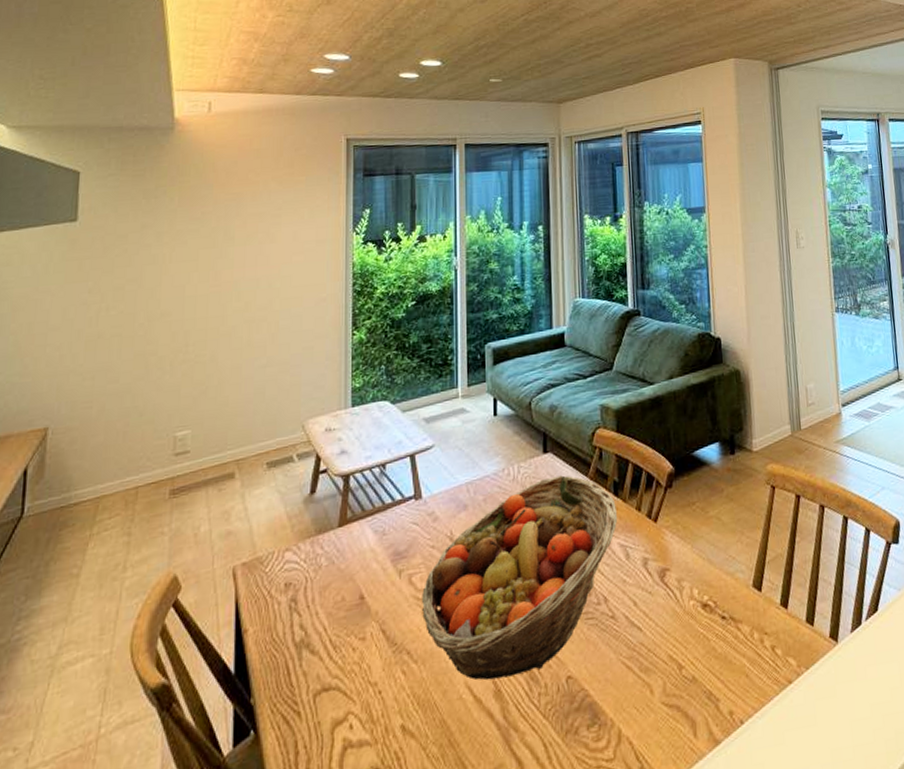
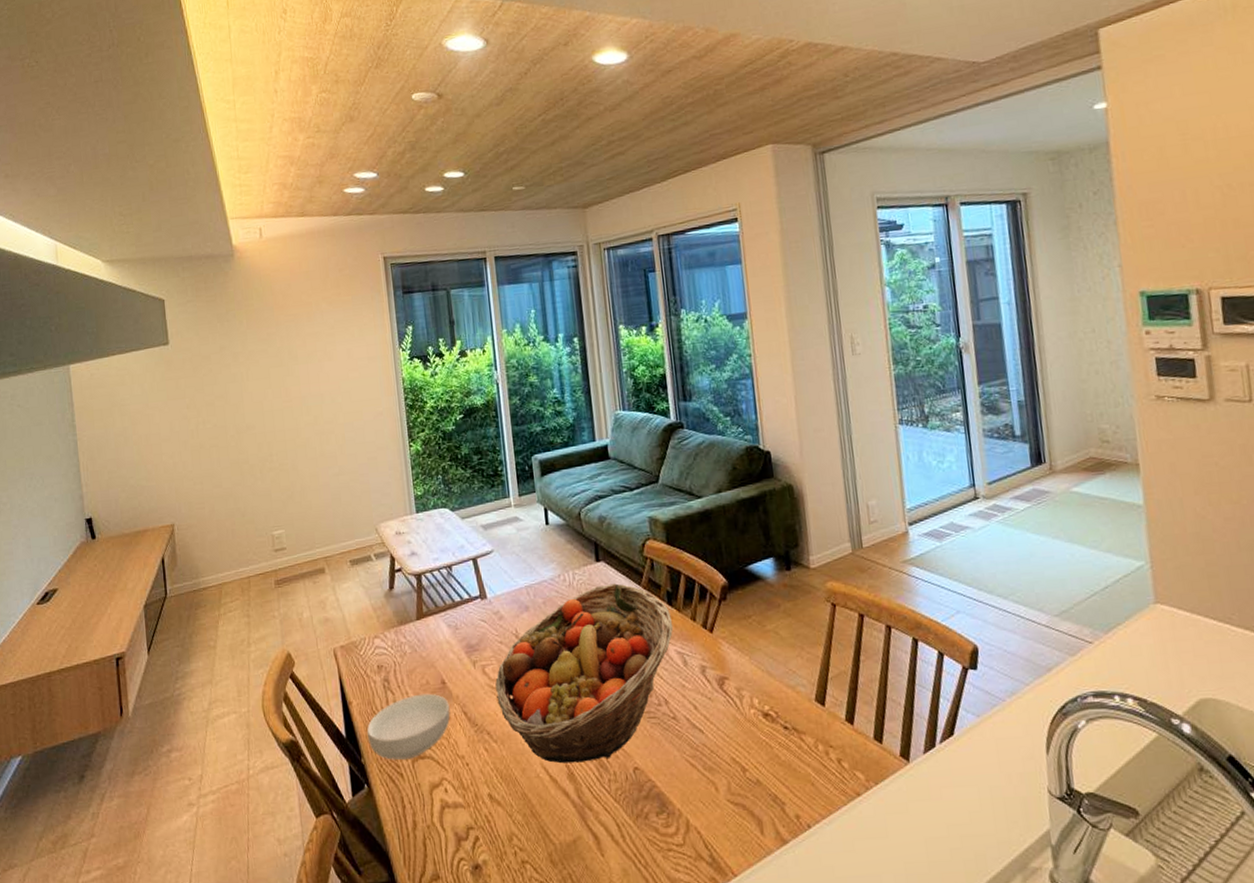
cereal bowl: none [261,611,366,697] -> present [366,693,450,760]

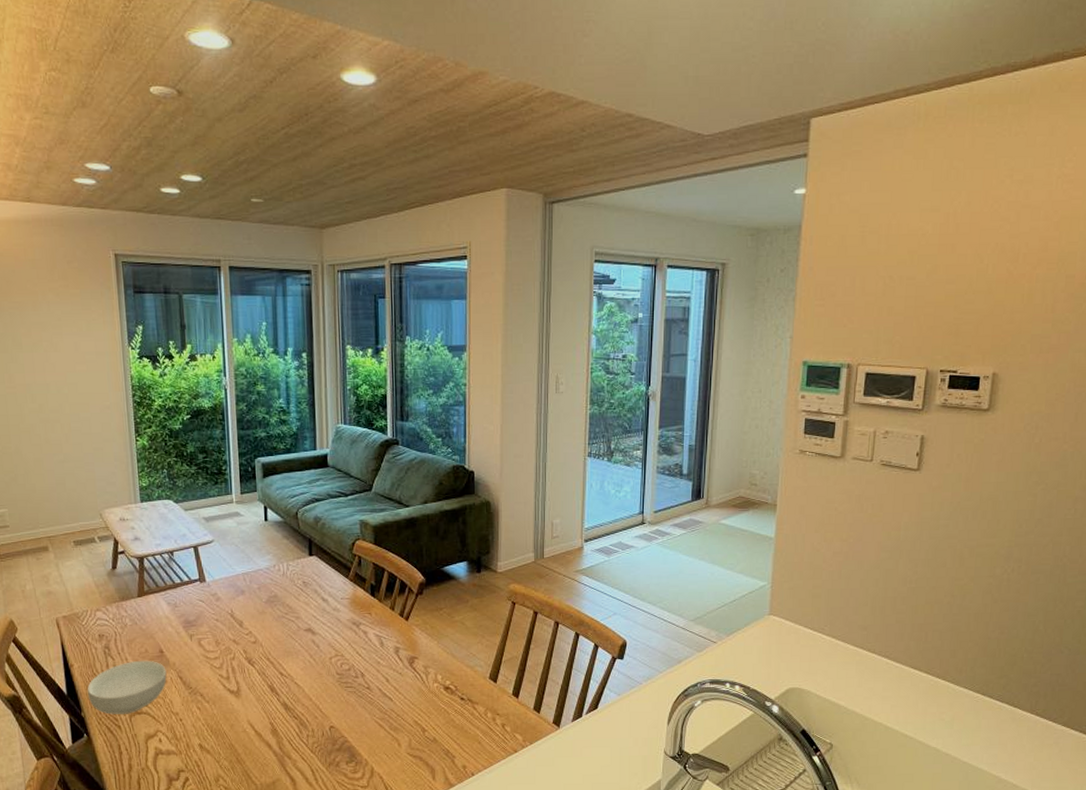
fruit basket: present [495,583,674,764] -> none [210,575,374,721]

